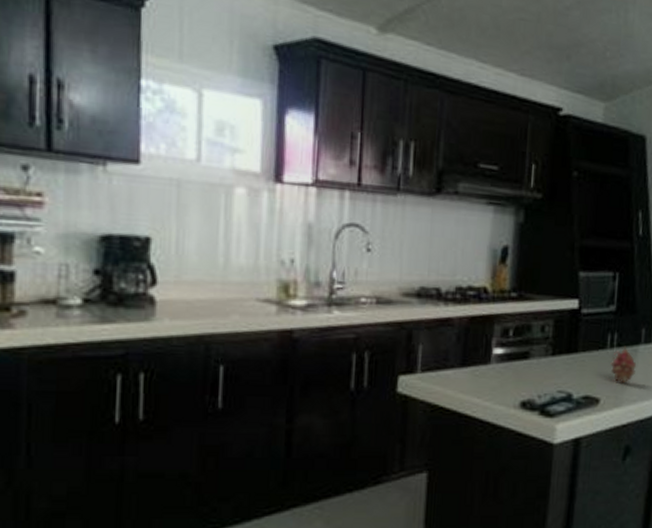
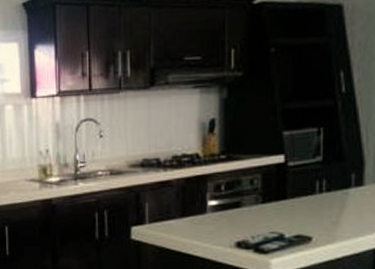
fruit: present [610,345,637,385] -> none [321,190,349,224]

